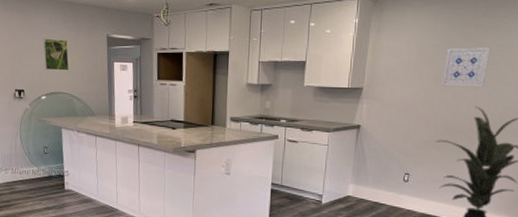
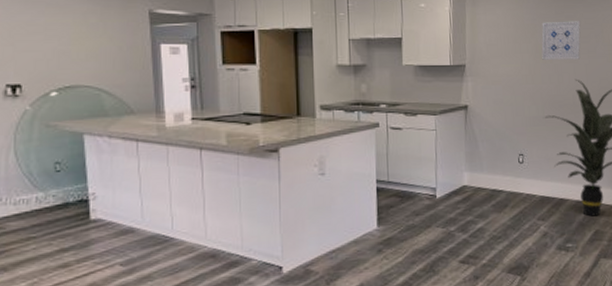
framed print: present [43,38,69,71] -> none [51,15,94,57]

